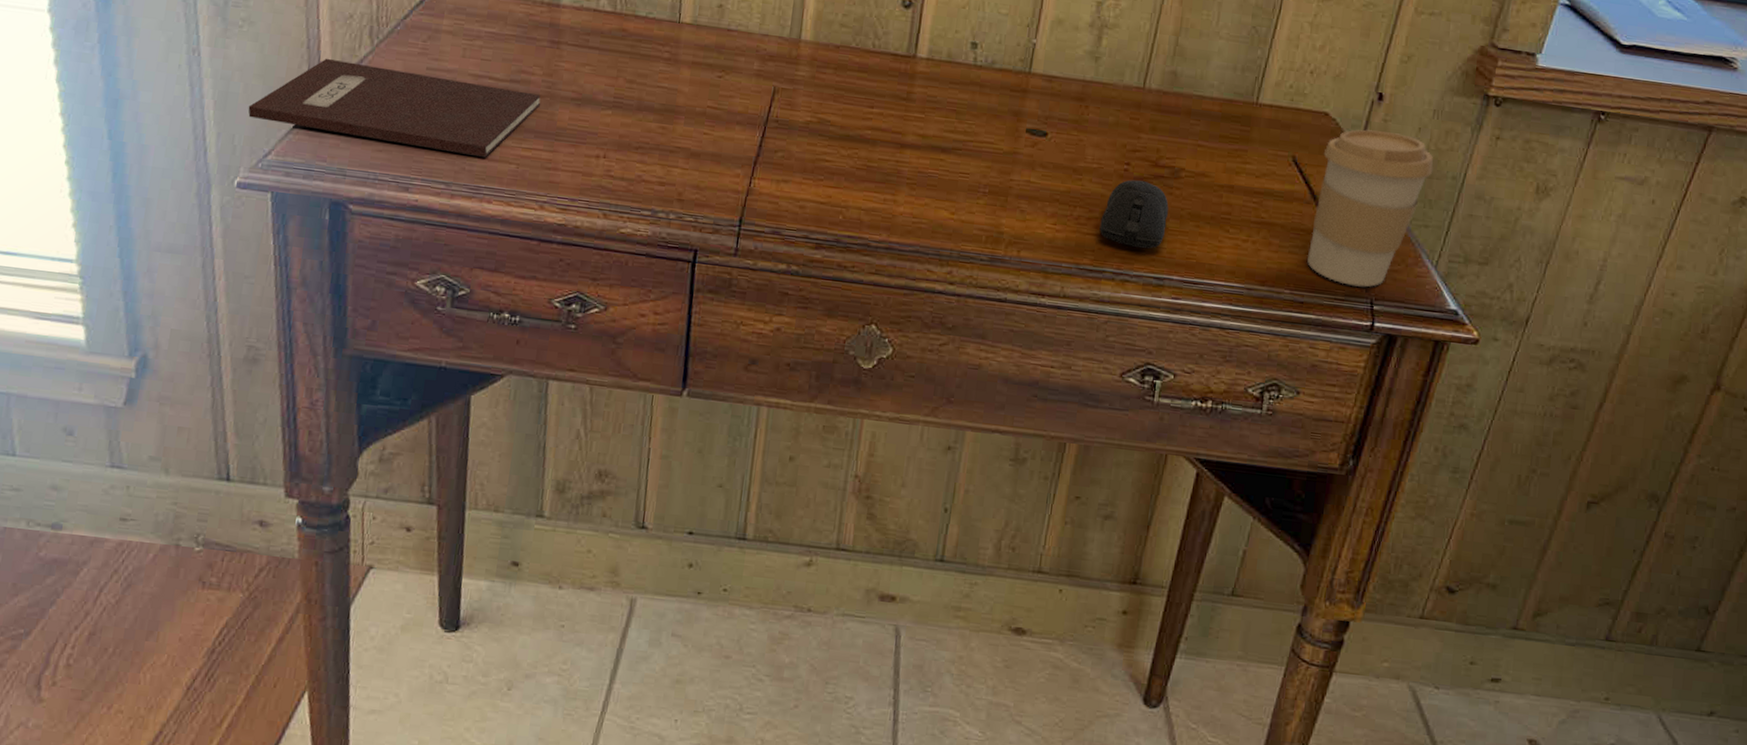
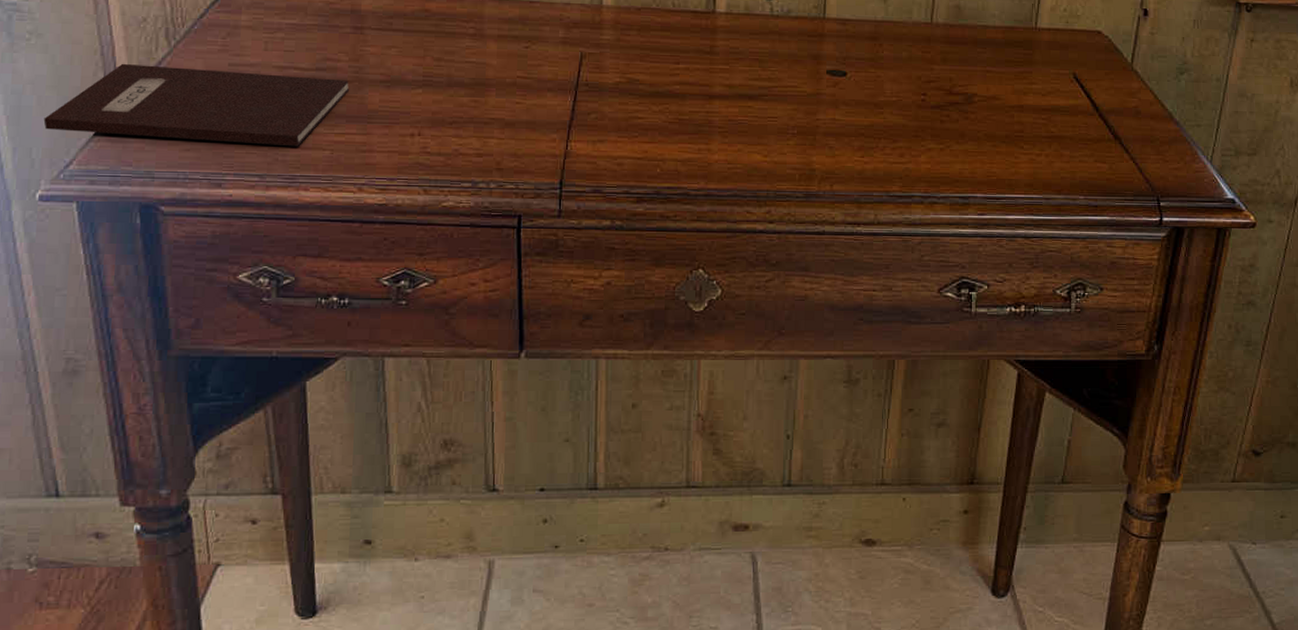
computer mouse: present [1099,179,1169,249] -> none [905,109,966,172]
coffee cup: present [1307,129,1433,287] -> none [1096,43,1199,186]

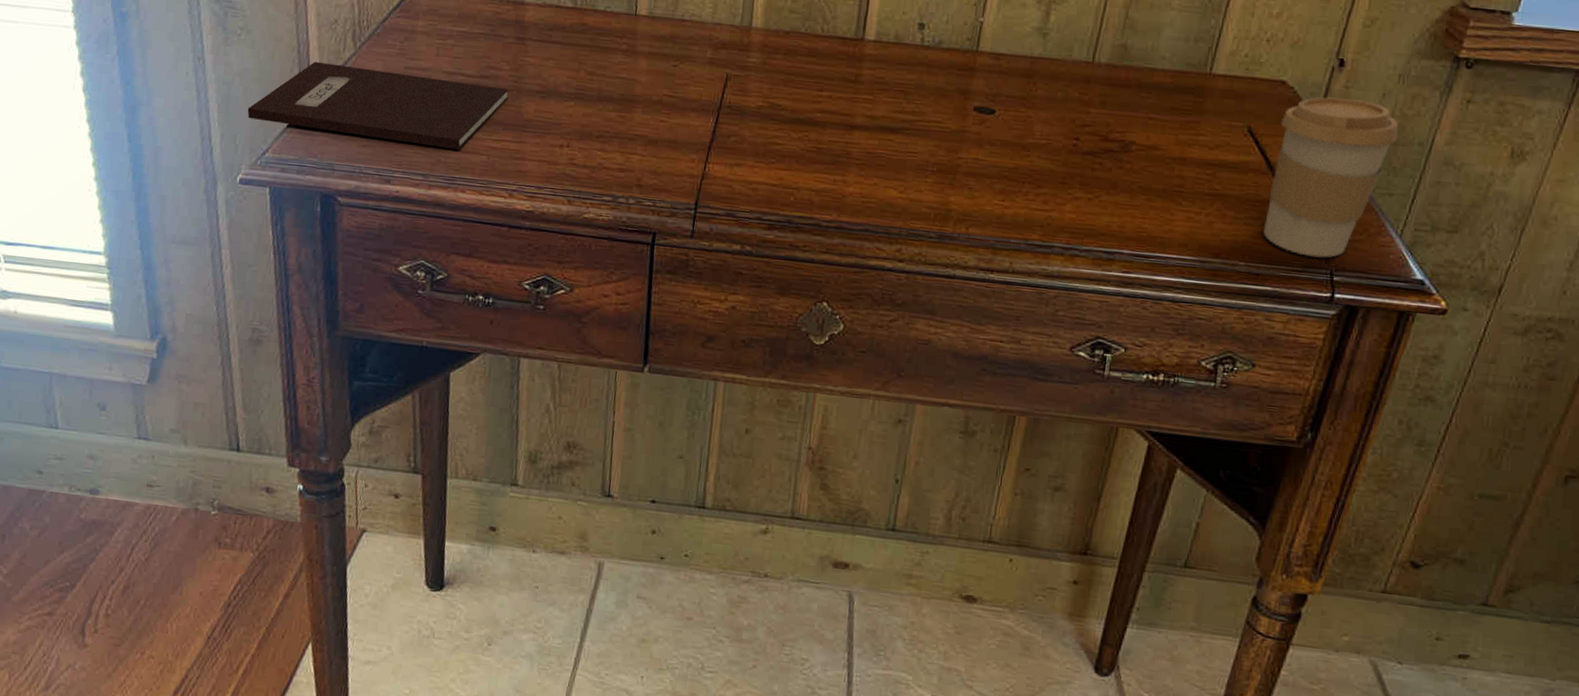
coffee cup: none [1096,43,1199,186] -> present [1263,97,1398,258]

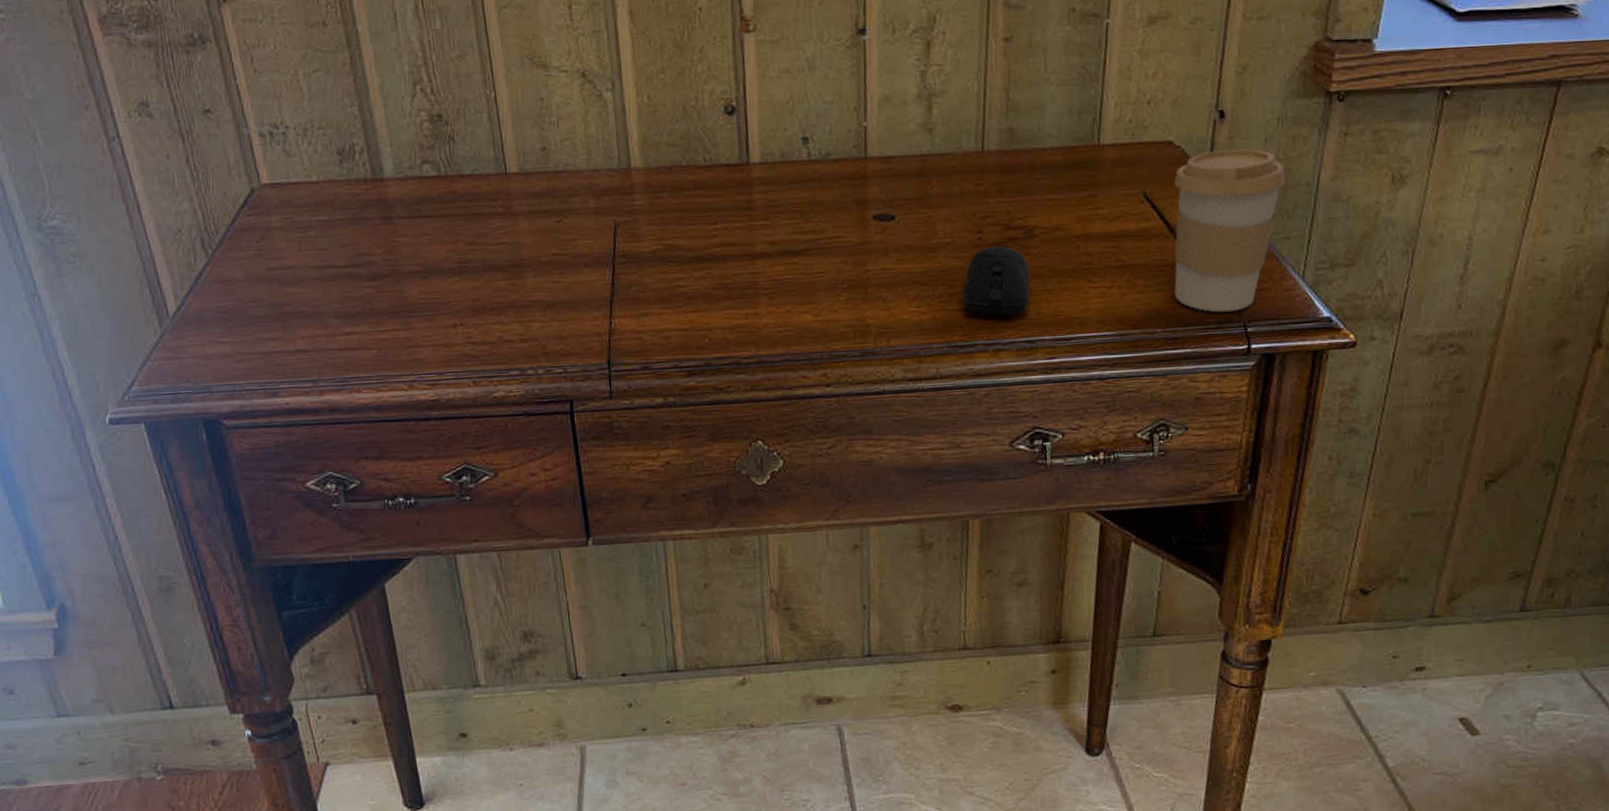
notebook: present [247,61,509,150] -> none [100,274,388,353]
computer mouse: none [1048,154,1119,223] -> present [963,246,1030,315]

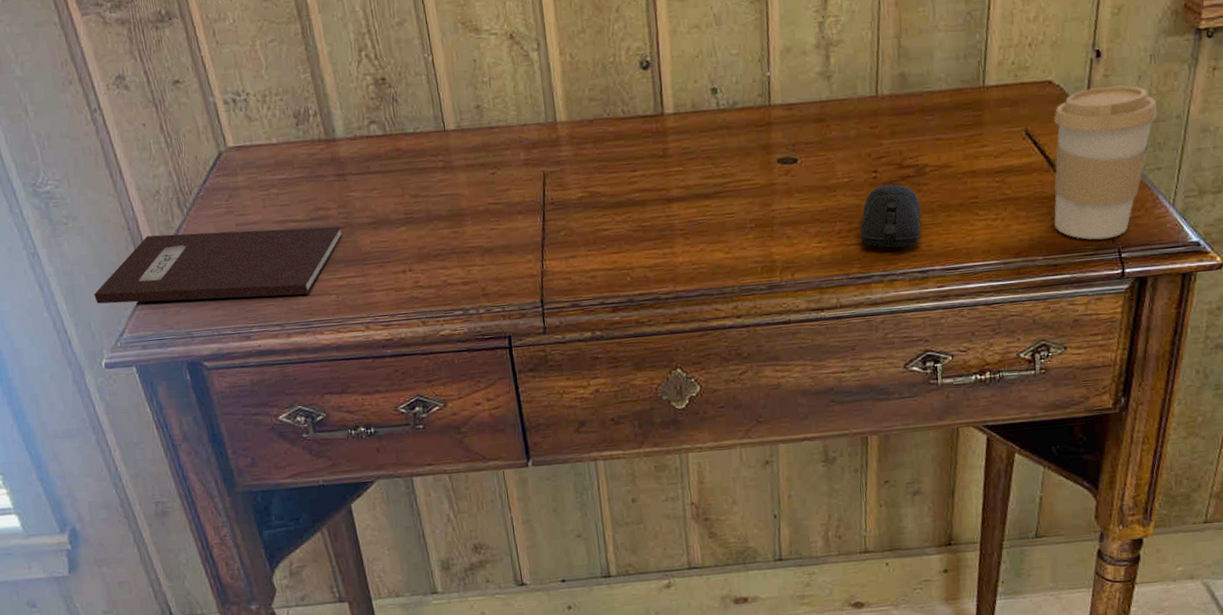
notebook: none [100,274,388,353] -> present [94,226,343,304]

